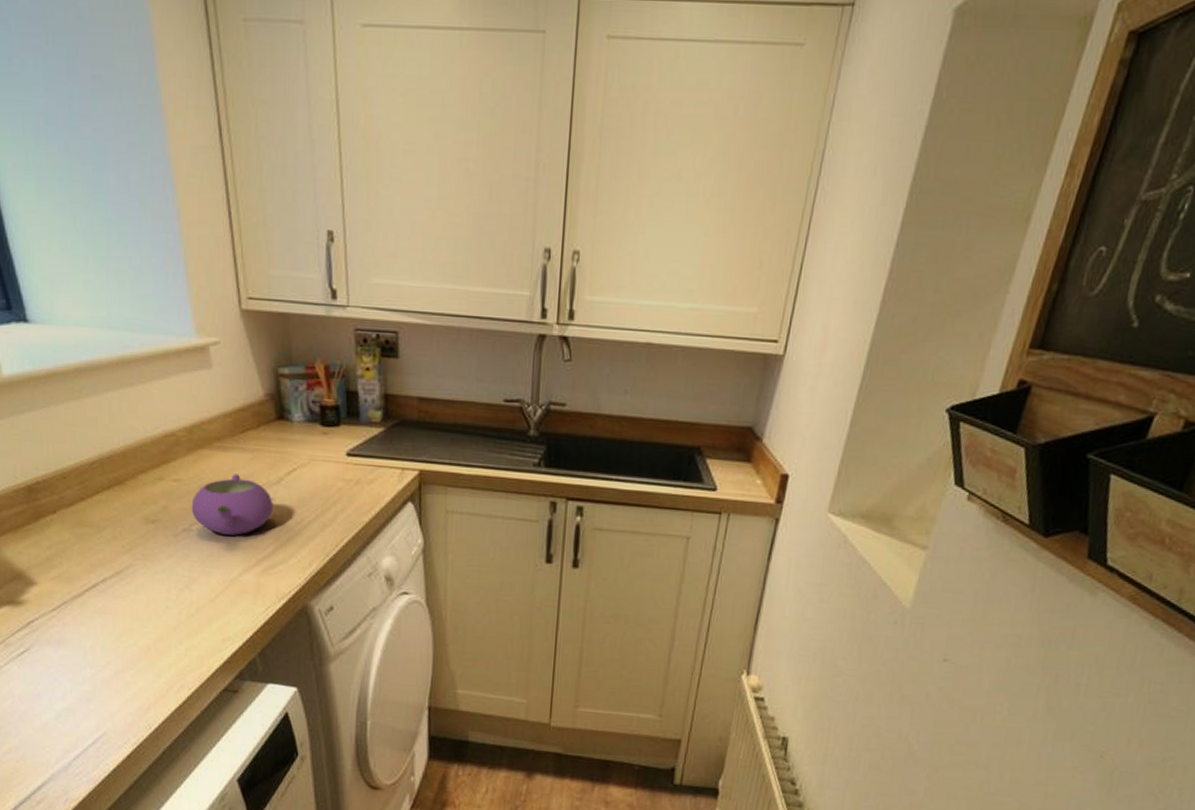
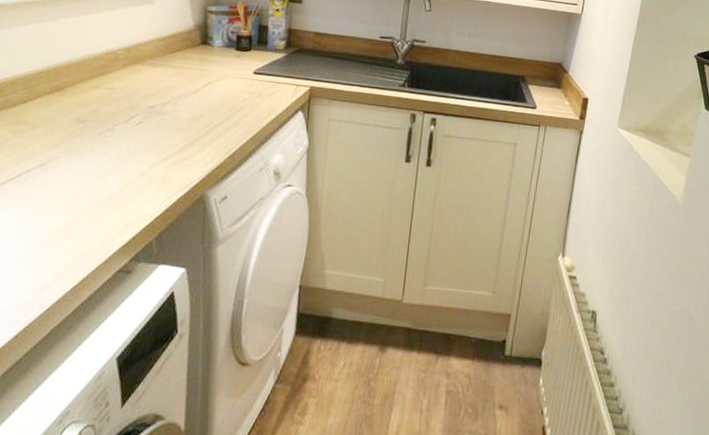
teapot: present [191,474,273,536] -> none [117,85,188,135]

